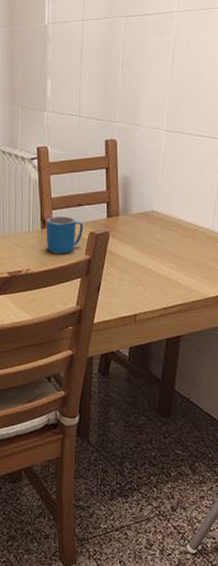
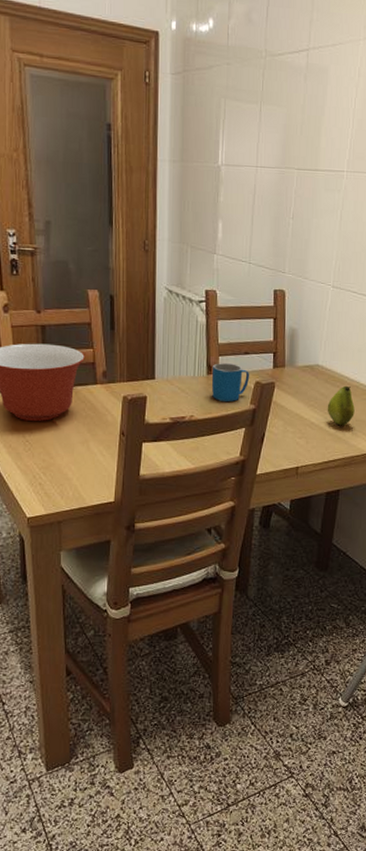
fruit: none [164,230,194,271] -> present [327,385,355,426]

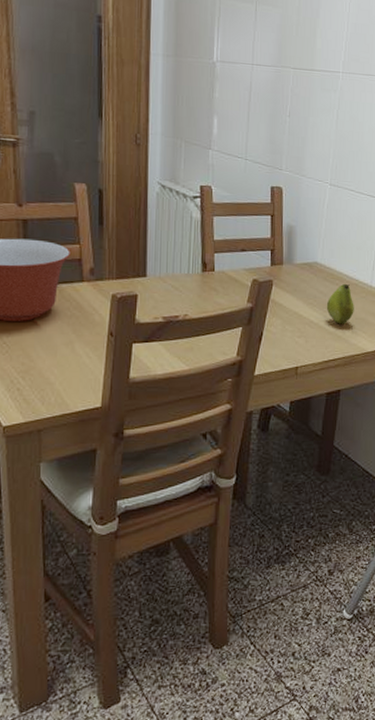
mug: present [211,363,250,402] -> none [206,260,247,301]

